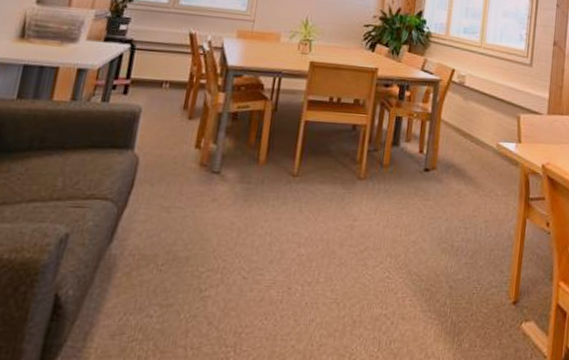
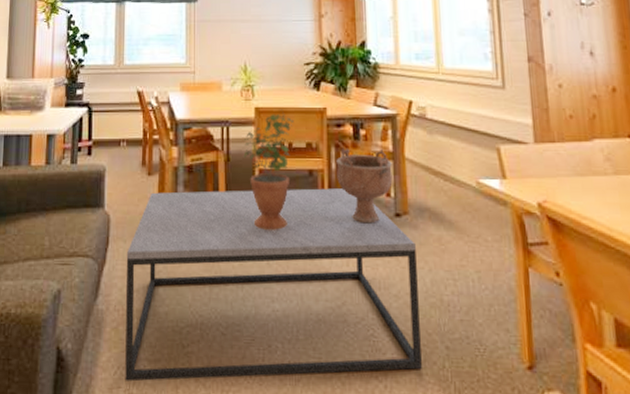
coffee table: none [130,136,438,327] -> present [125,188,422,382]
potted plant: none [291,65,345,179] -> present [243,109,293,230]
decorative bowl: none [377,106,430,177] -> present [336,148,393,224]

